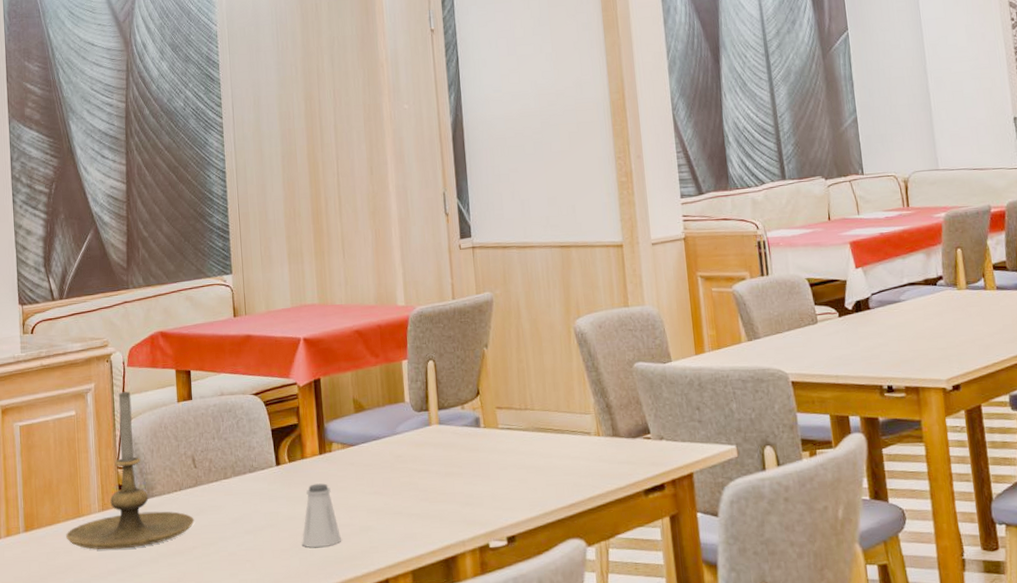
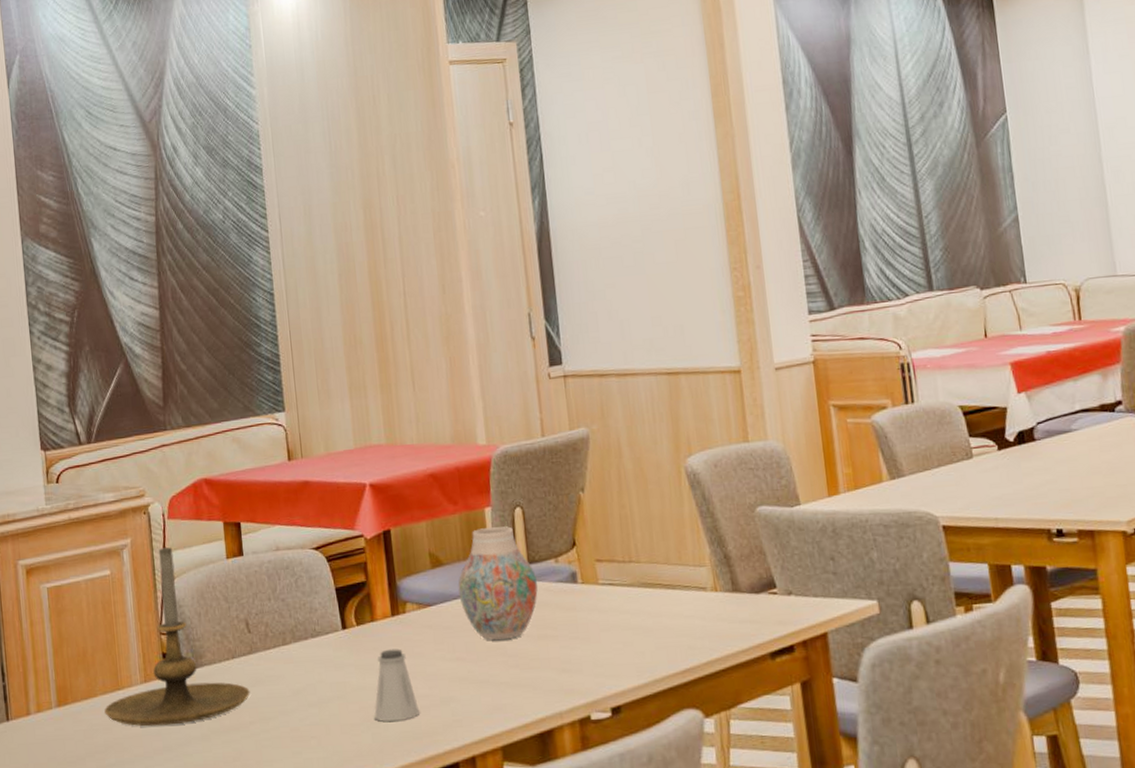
vase: none [377,377,446,477] -> present [458,526,538,641]

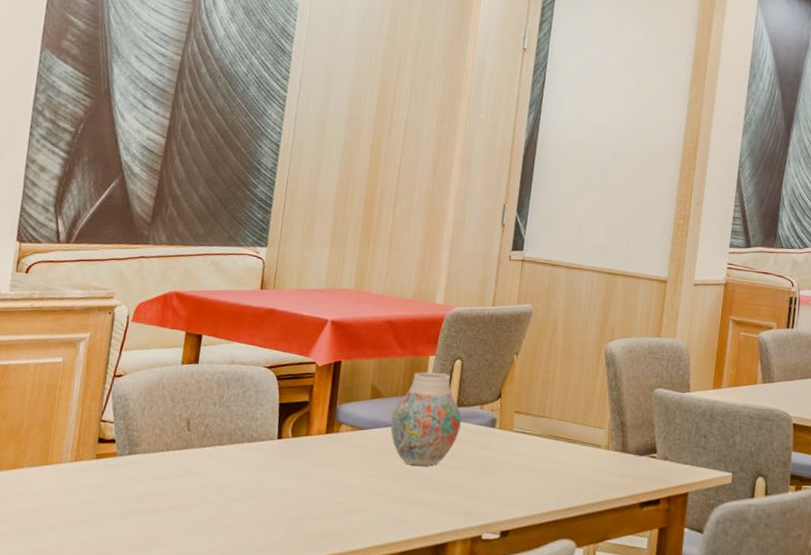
candle holder: present [104,546,250,727] -> none [27,345,178,502]
saltshaker: present [374,649,419,722] -> none [290,461,333,522]

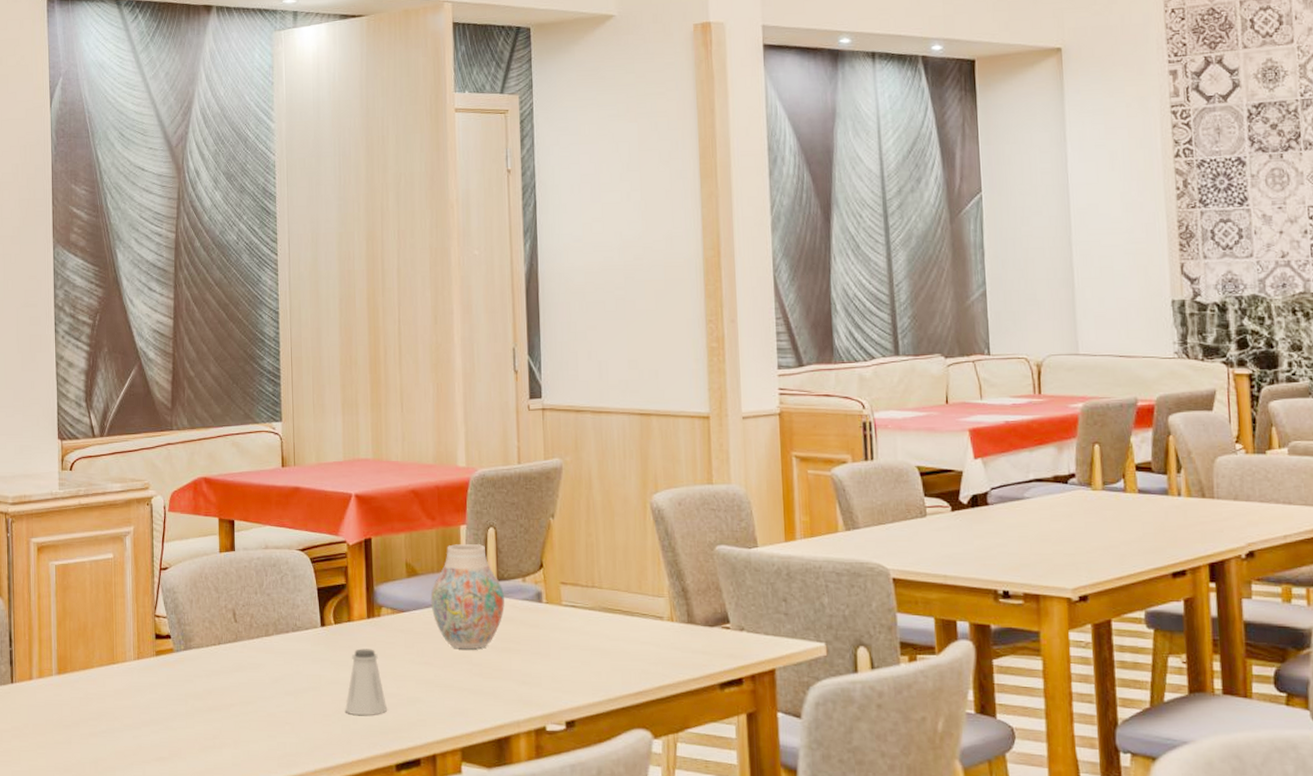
saltshaker: none [290,461,333,522] -> present [345,649,387,716]

